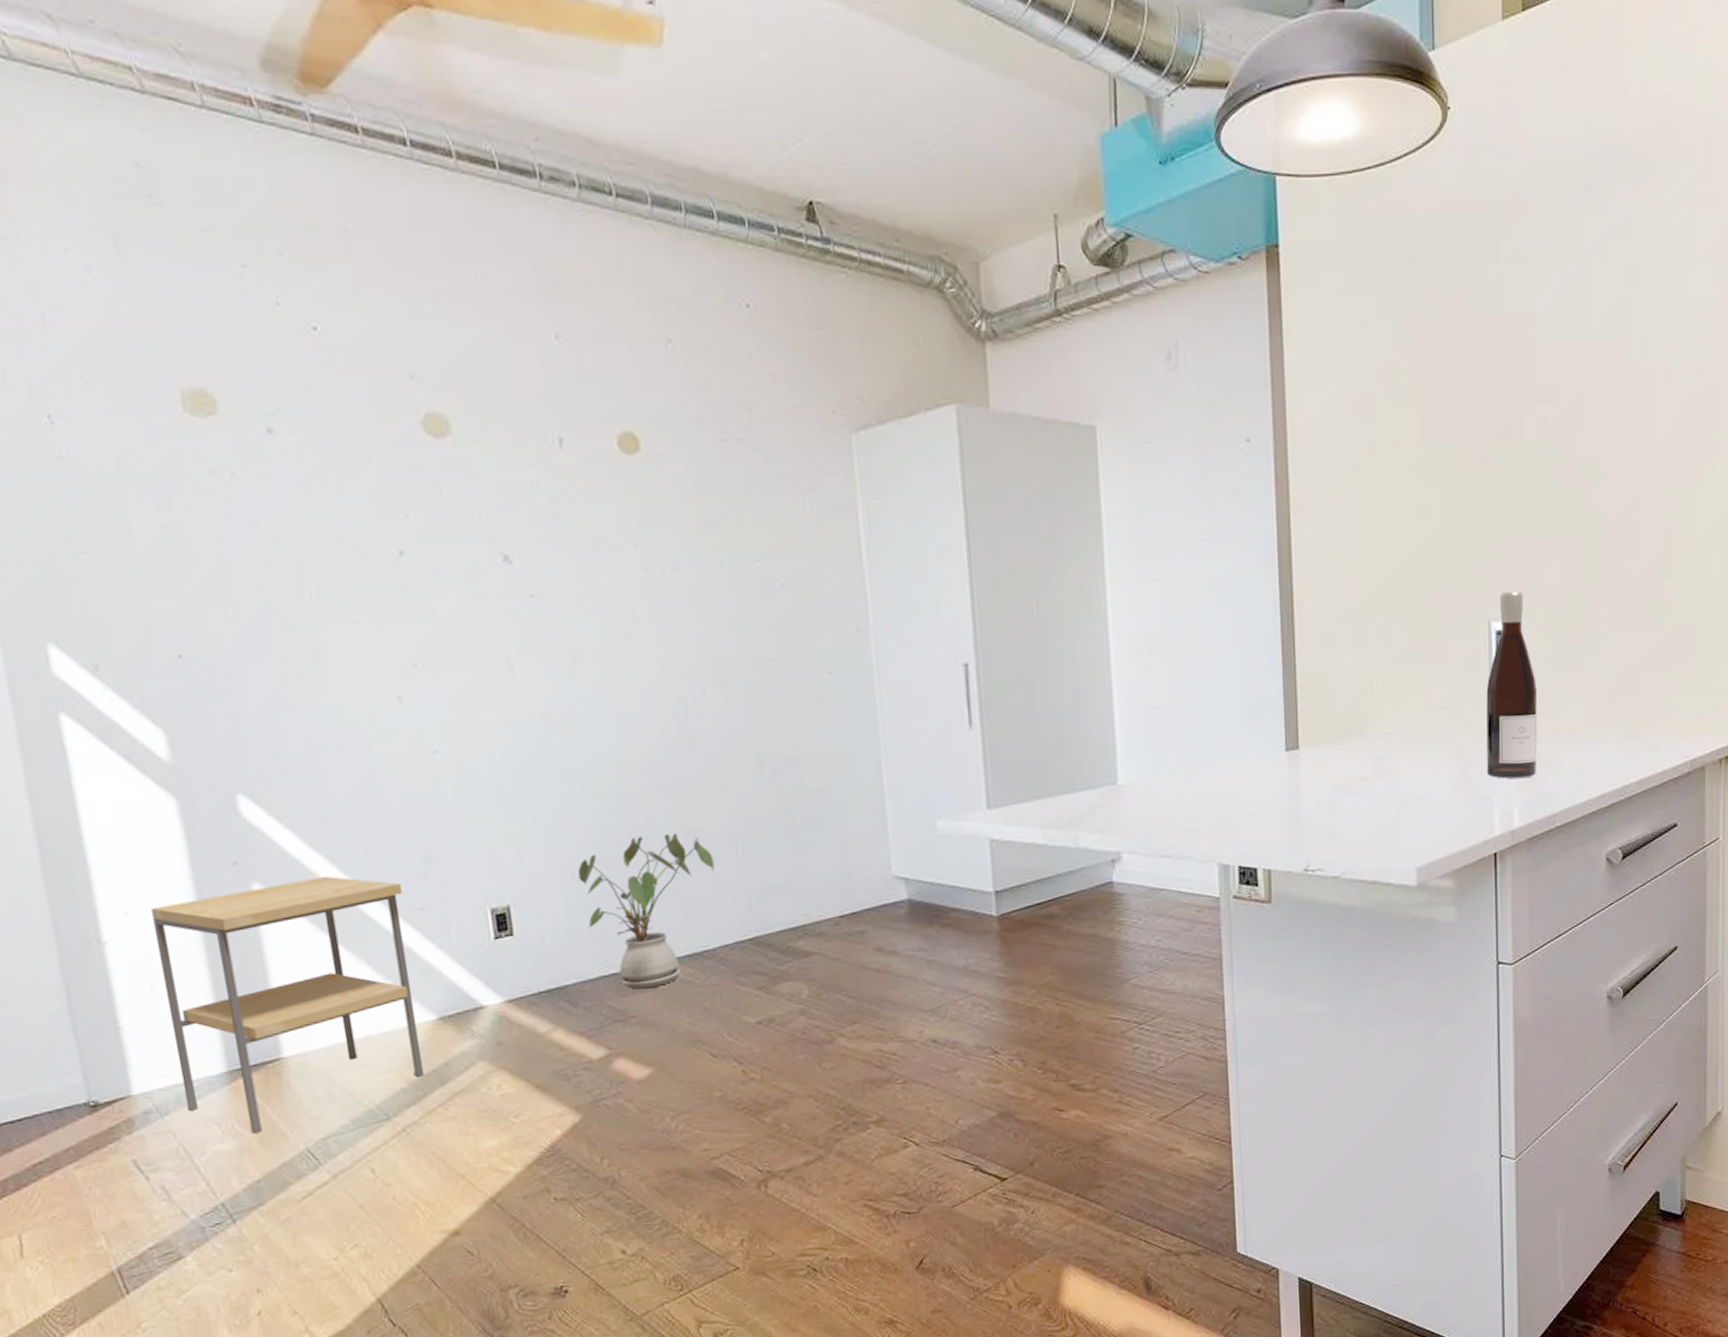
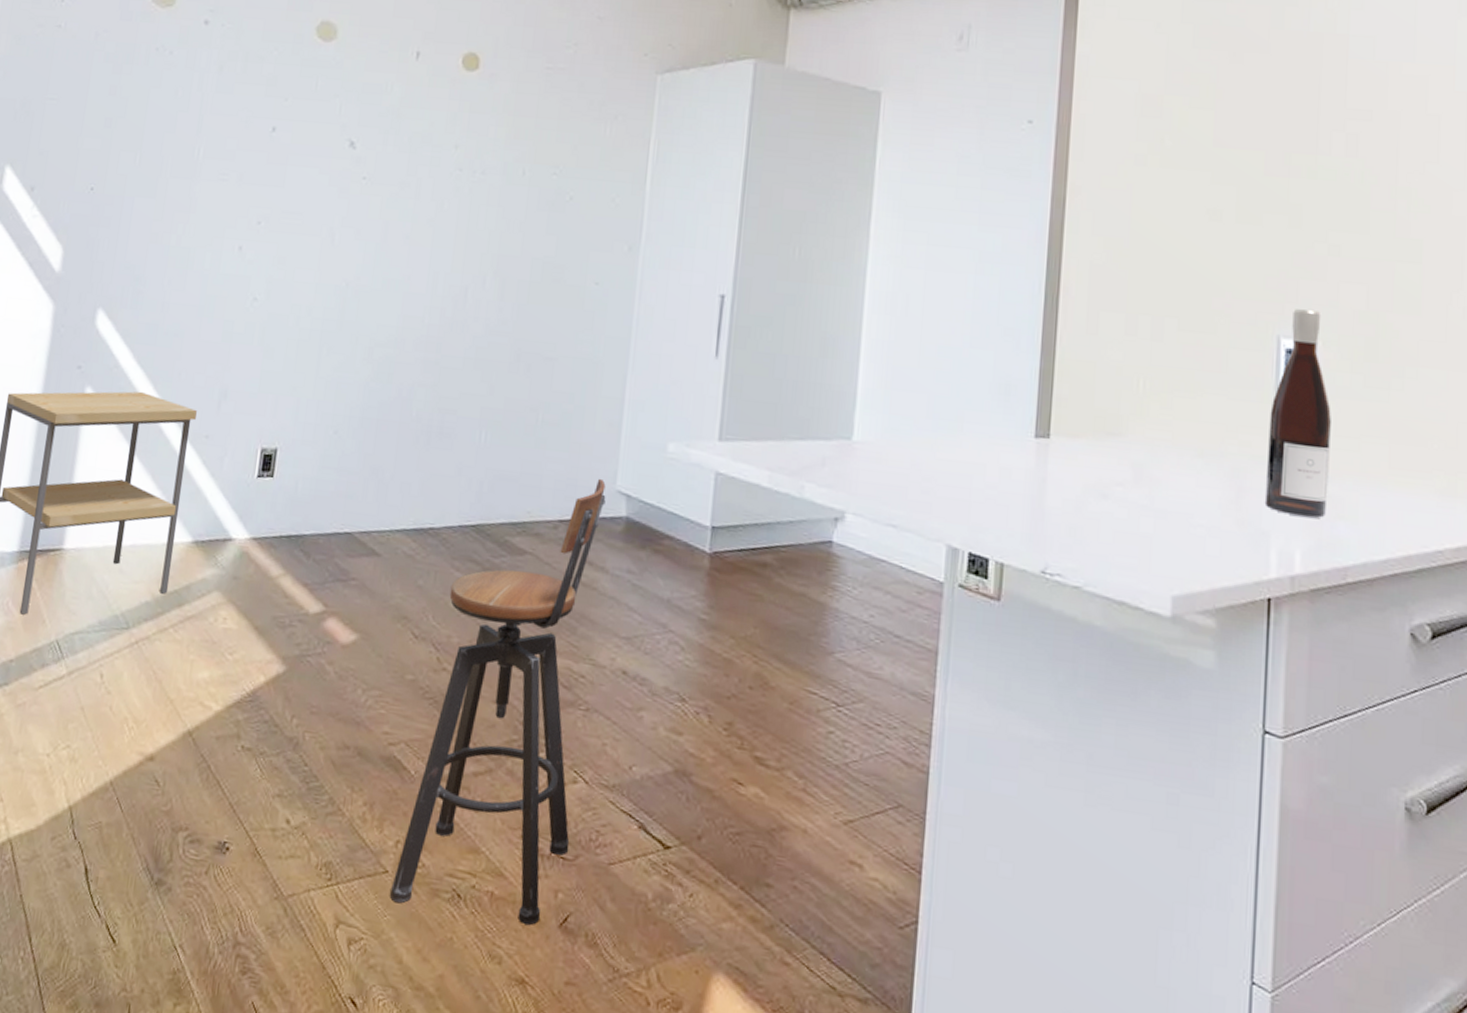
house plant: present [577,832,715,990] -> none [336,405,458,555]
bar stool: none [740,868,912,1292] -> present [390,478,606,925]

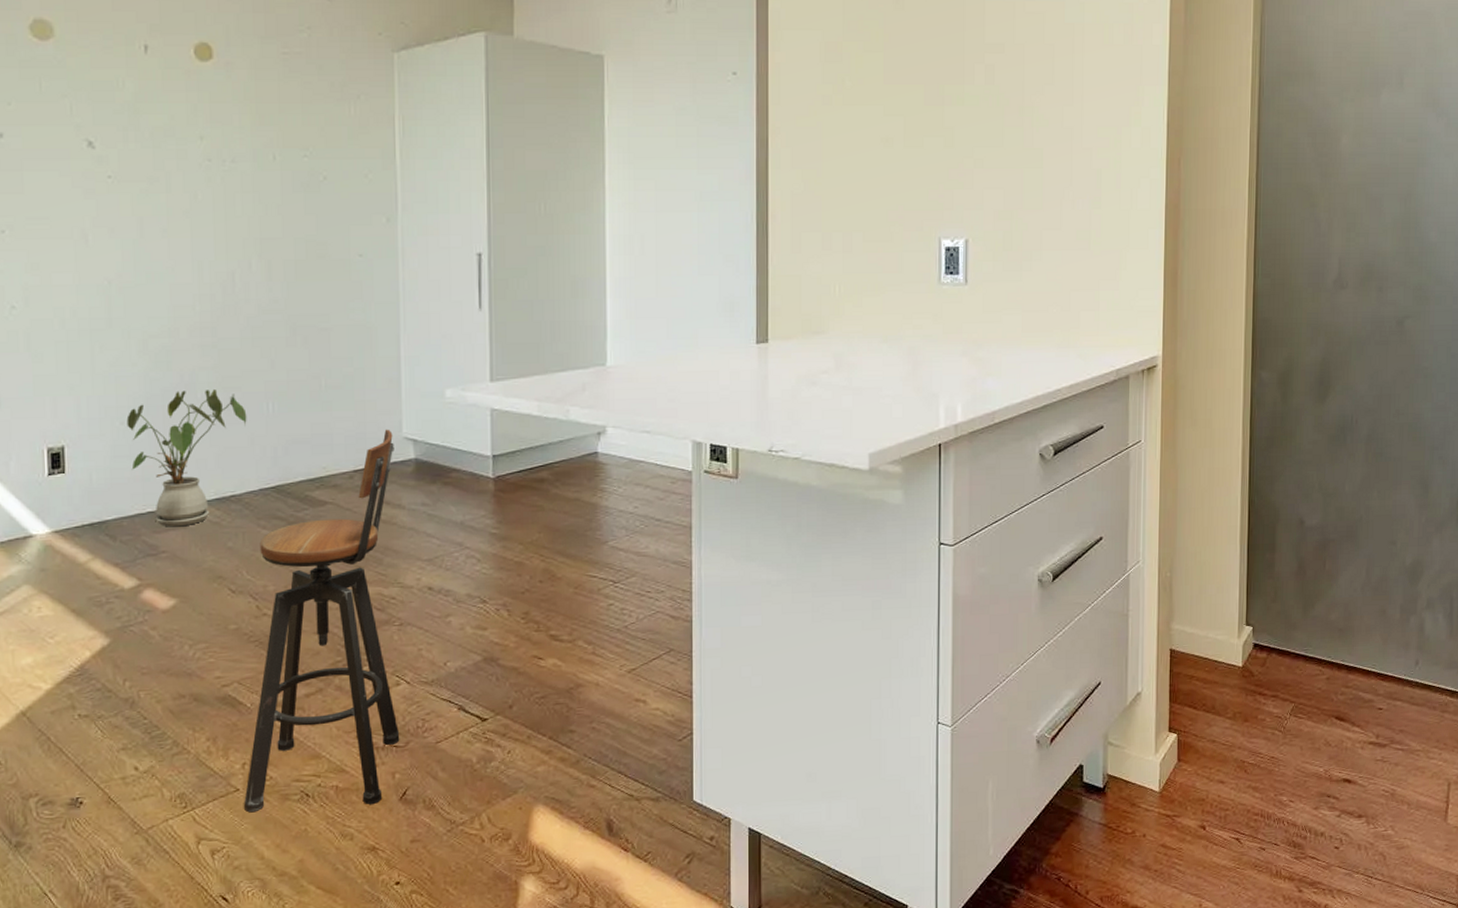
house plant: none [336,405,458,555] -> present [126,388,247,527]
bottle: present [1264,309,1331,519] -> none [934,214,980,379]

